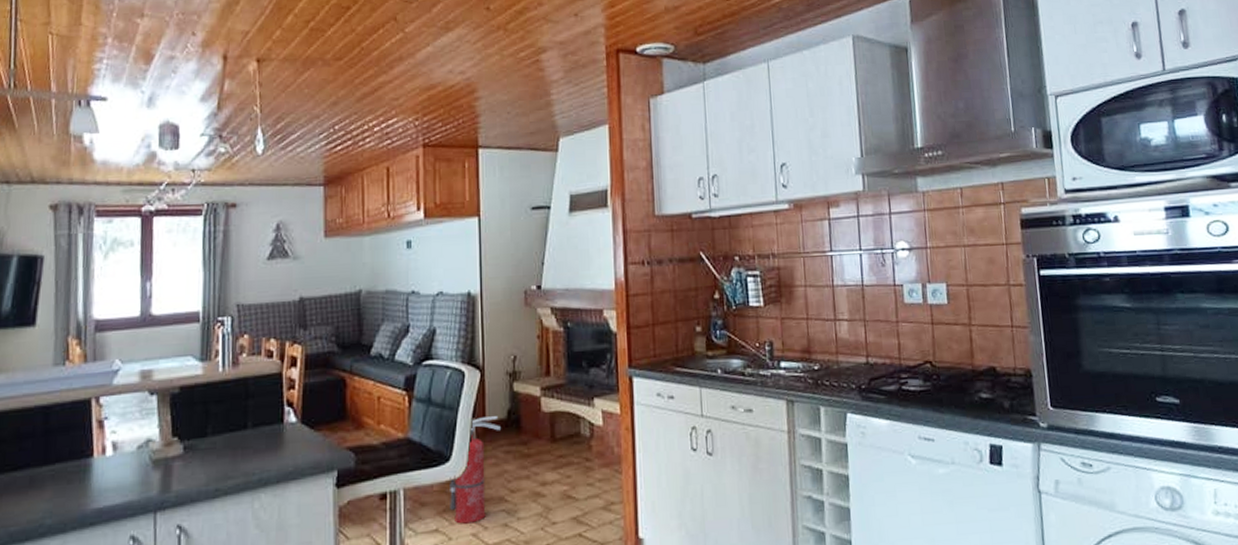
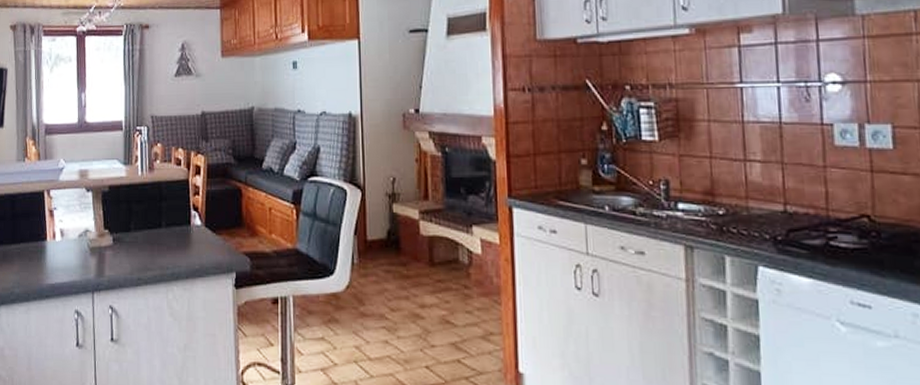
fire extinguisher: present [450,416,500,524] -> none [334,235,381,336]

